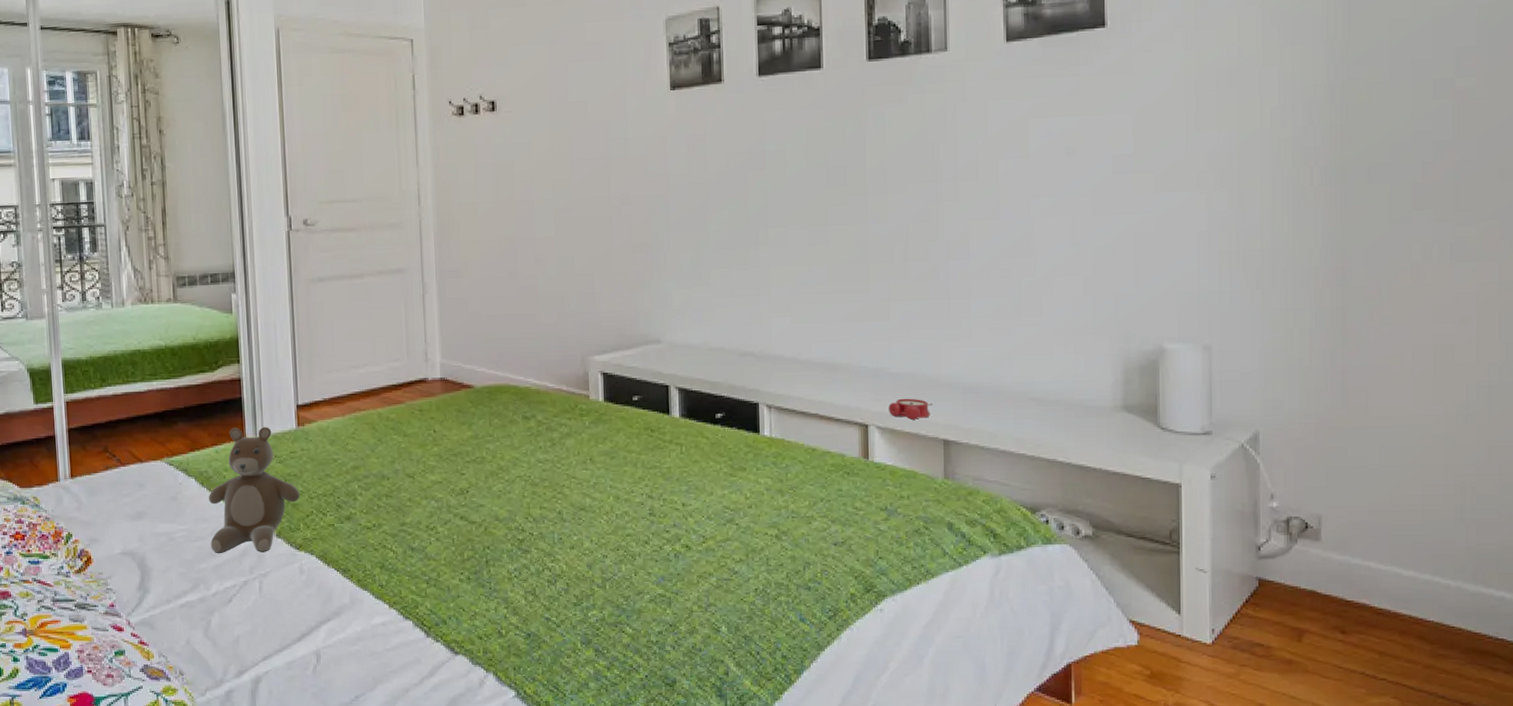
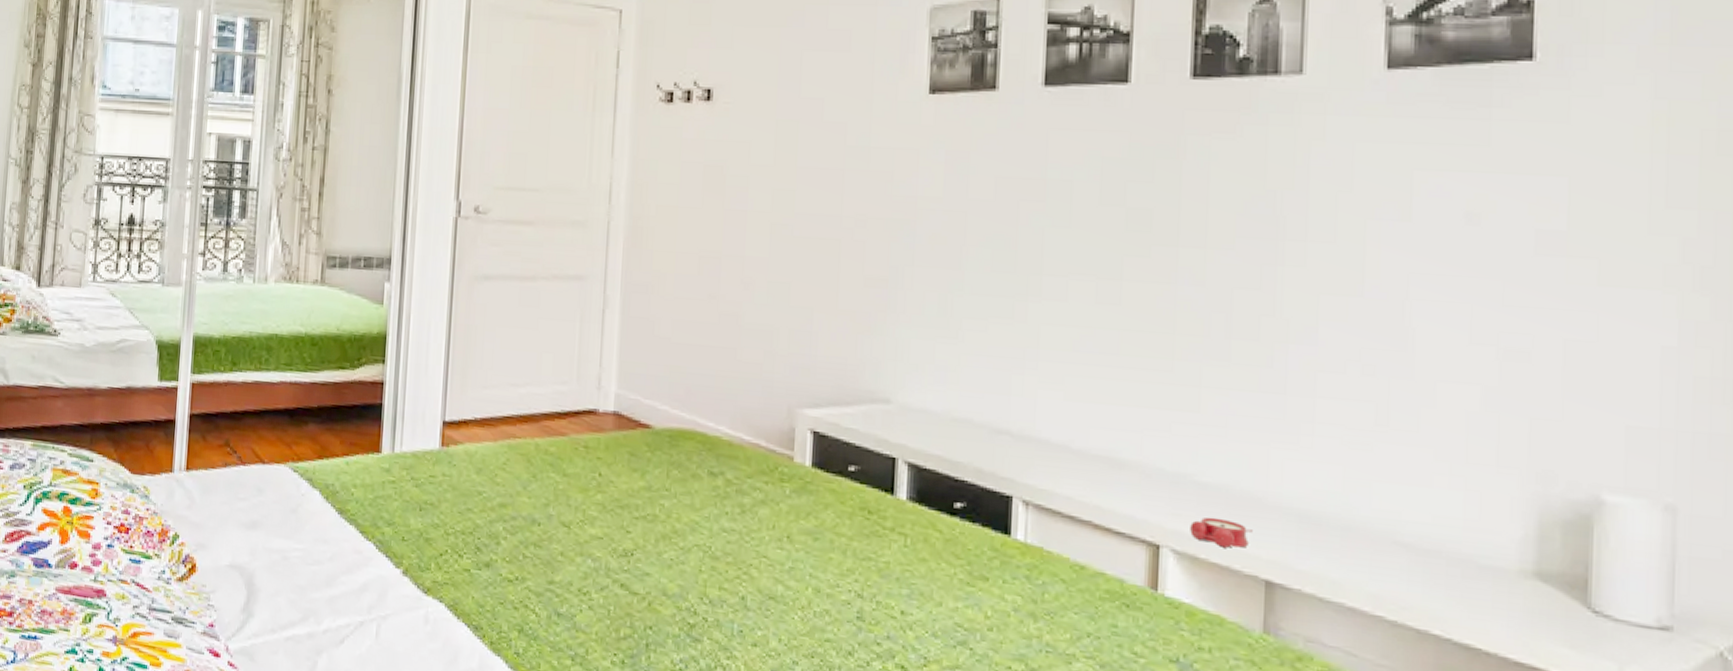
bear: present [208,426,300,553] -> none [327,438,435,591]

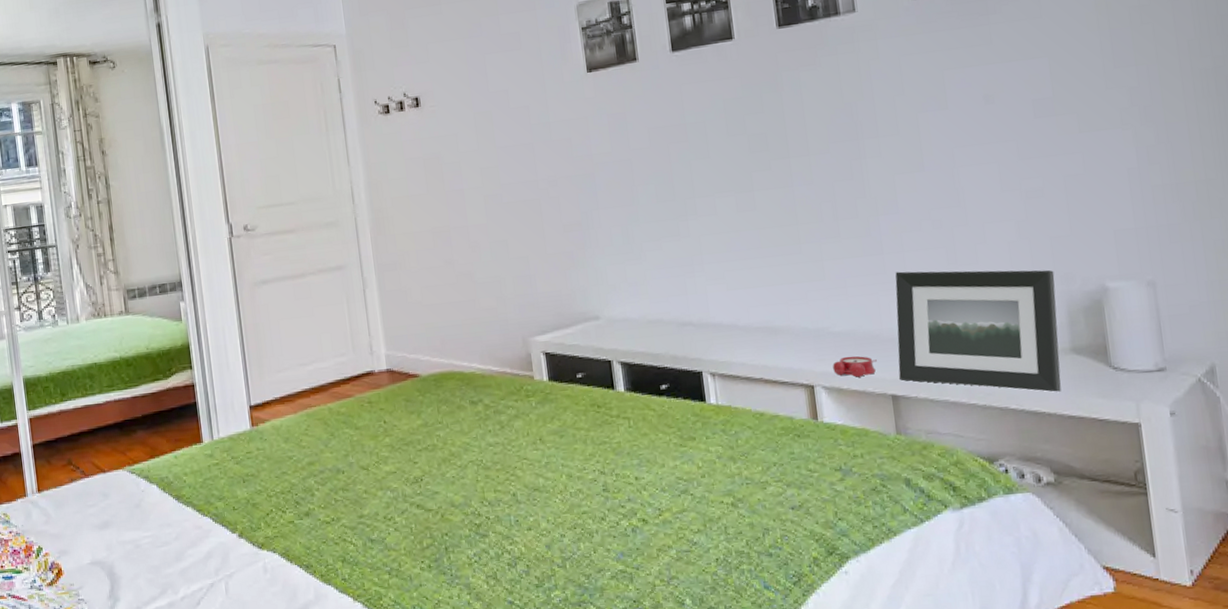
picture frame: none [1280,421,1527,627] -> present [895,270,1061,392]

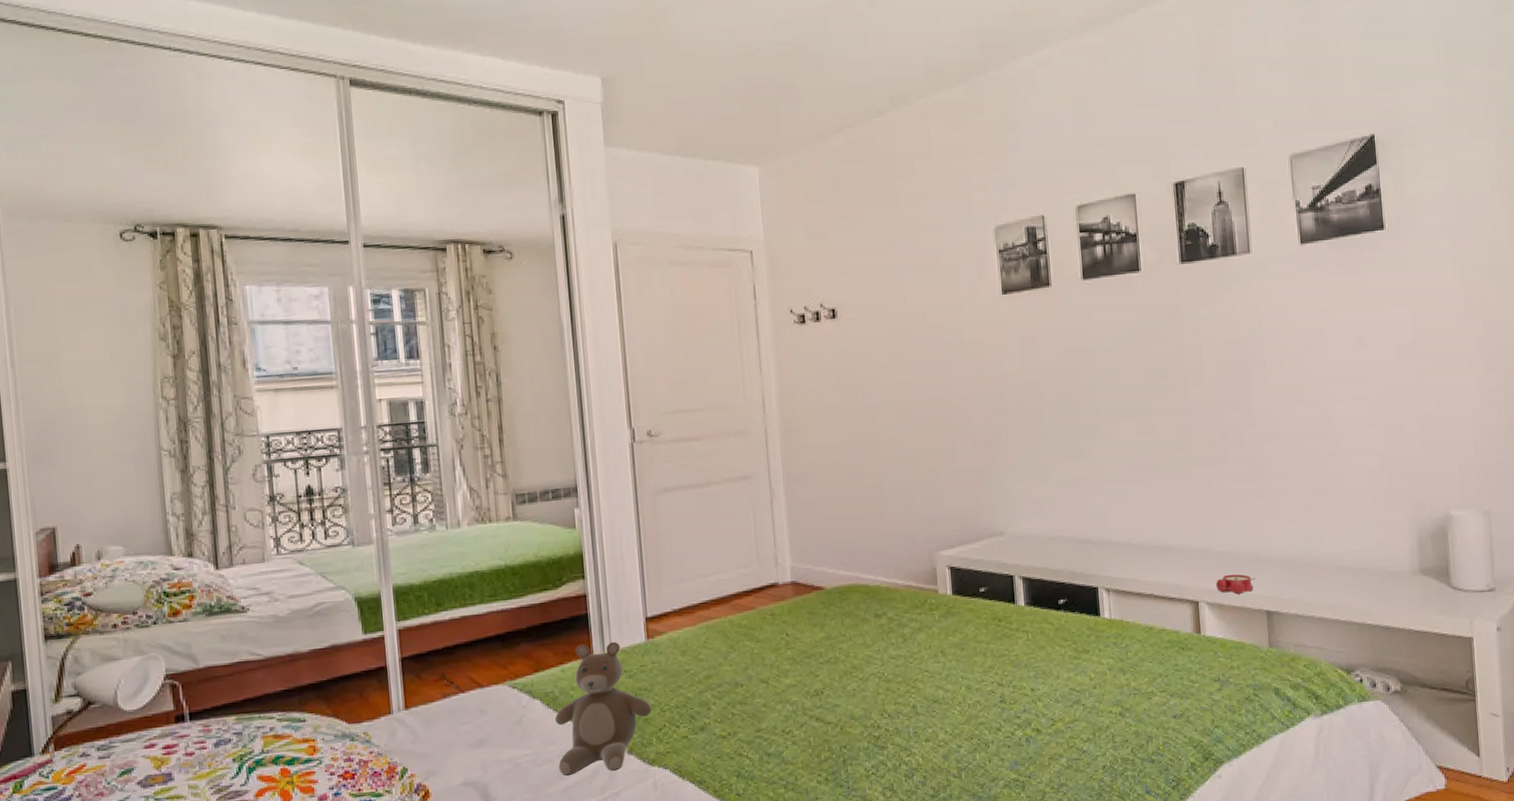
bear: none [170,429,259,557] -> present [555,641,652,776]
picture frame: present [895,270,1061,392] -> none [1273,496,1410,609]

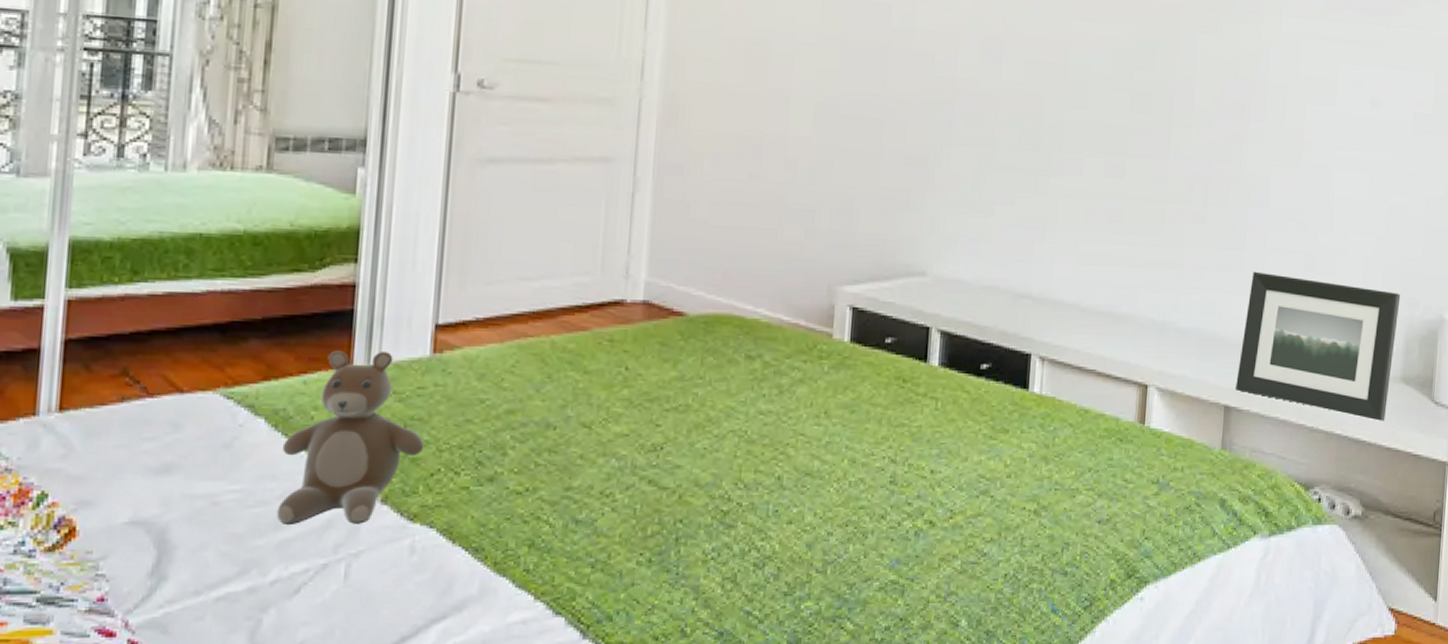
alarm clock: present [1216,574,1255,594] -> none [1171,357,1217,382]
picture frame: none [1273,496,1410,609] -> present [1236,271,1401,421]

